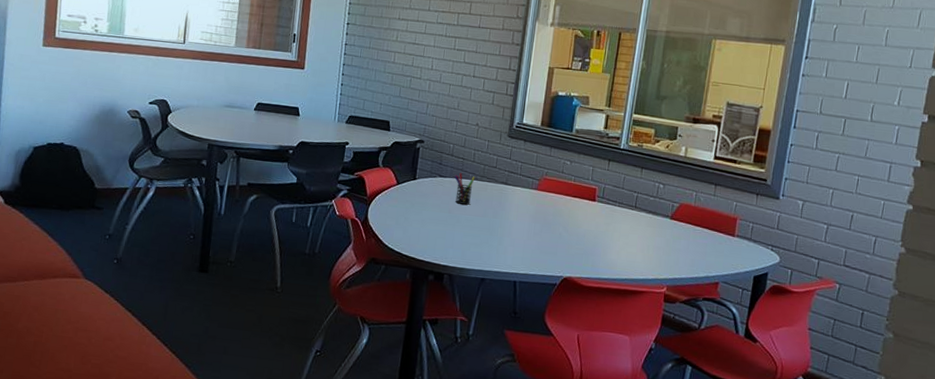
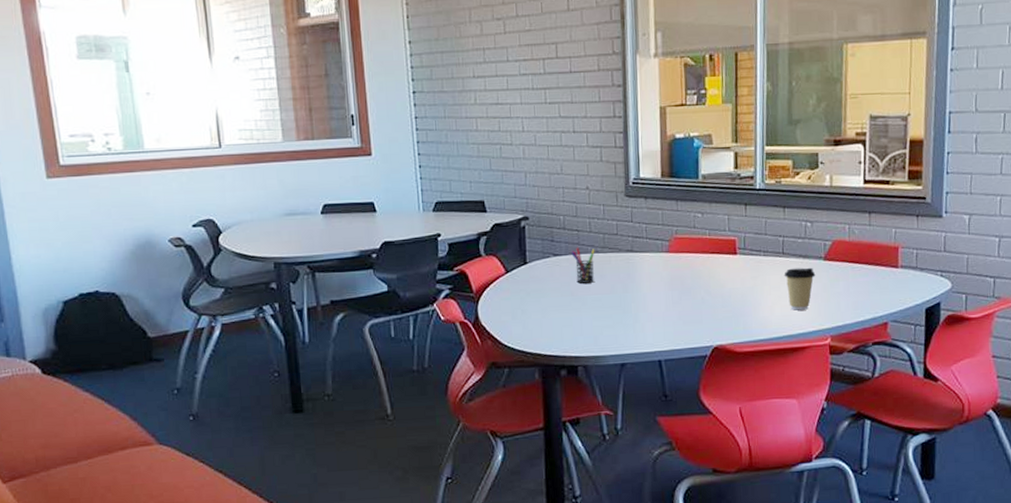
coffee cup: none [633,221,661,259] -> present [784,267,816,311]

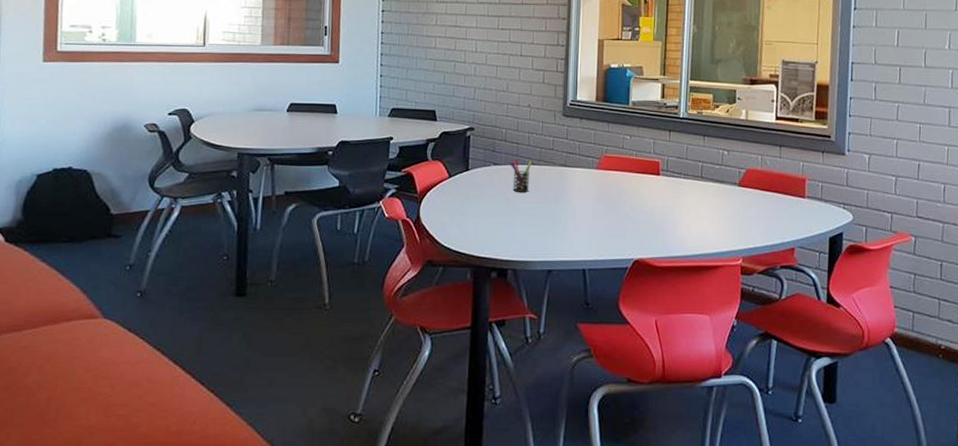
coffee cup: present [784,267,816,311] -> none [701,191,730,231]

